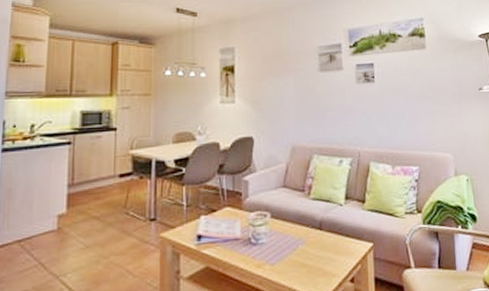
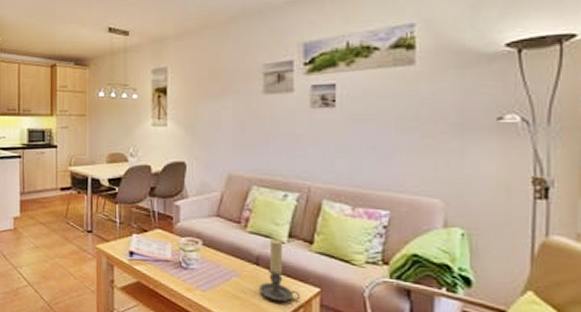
candle holder: none [323,202,358,263] -> present [259,239,301,302]

